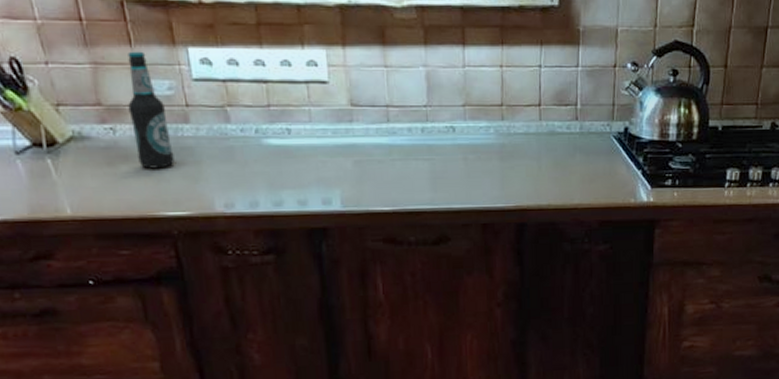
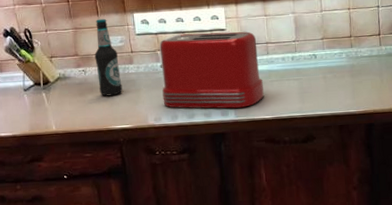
toaster: none [229,83,382,195] -> present [159,31,264,109]

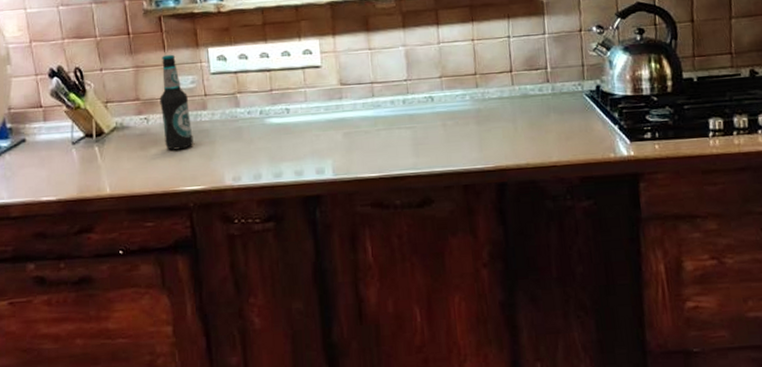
toaster: present [159,31,264,109] -> none [239,69,369,165]

